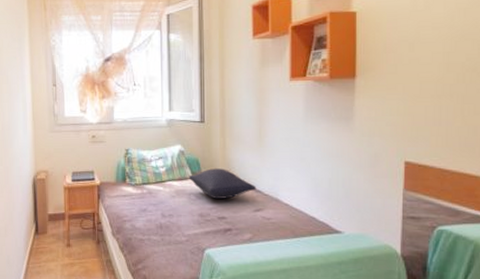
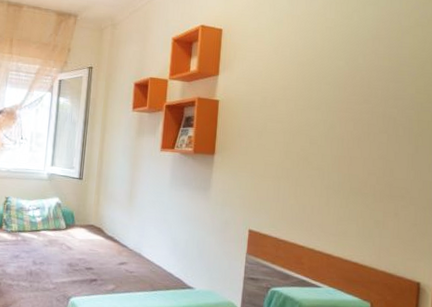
pillow: present [188,168,257,199] -> none [62,222,124,251]

